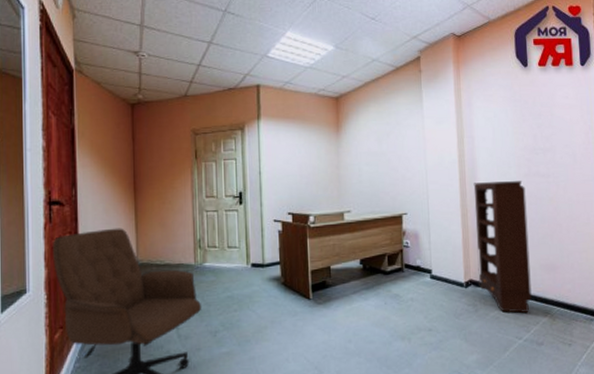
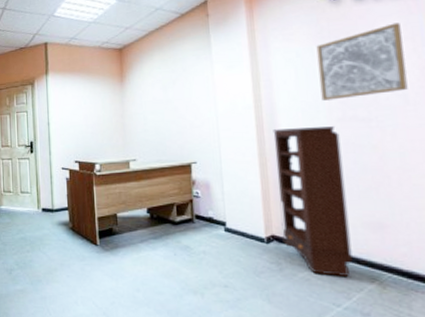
wall art: none [510,92,576,158] -> present [316,22,408,101]

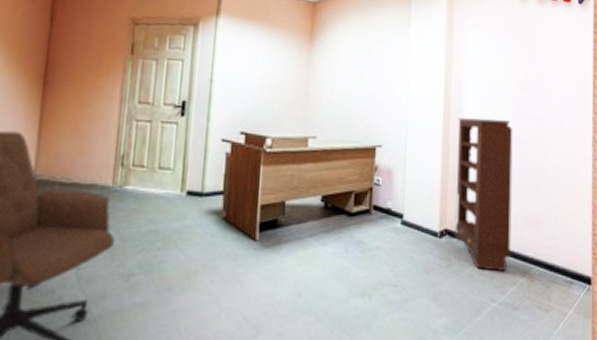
wall art: present [316,22,408,101] -> none [502,30,569,95]

